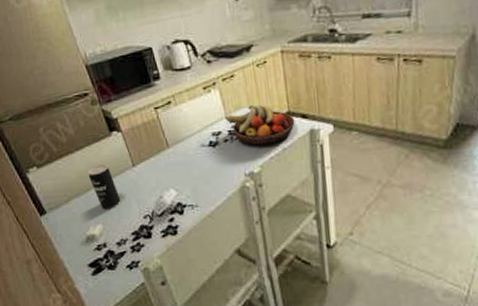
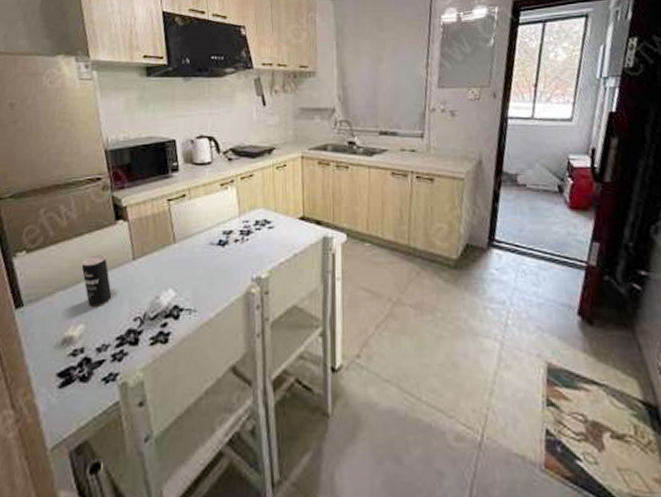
fruit bowl: present [224,105,295,145] -> none [238,206,309,248]

